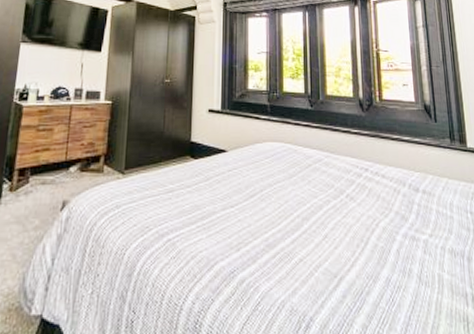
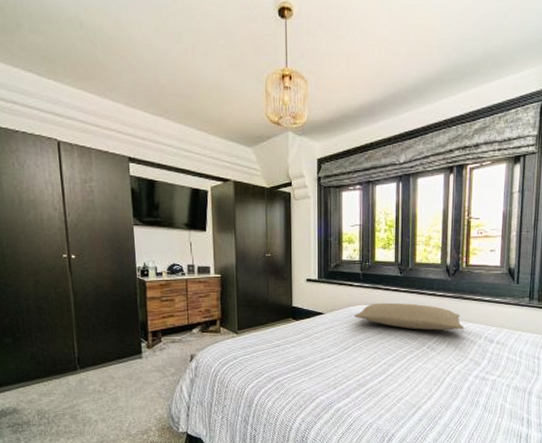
pillow: none [261,140,384,175] -> present [354,302,464,331]

